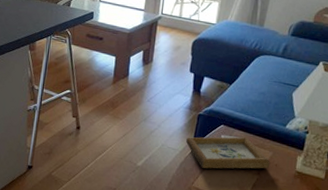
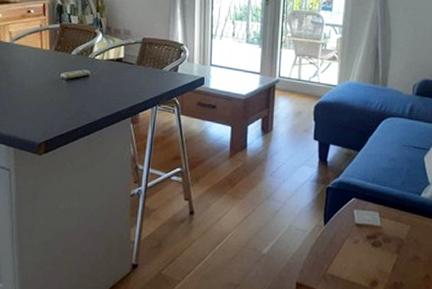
picture frame: present [186,137,270,169] -> none [316,211,409,251]

